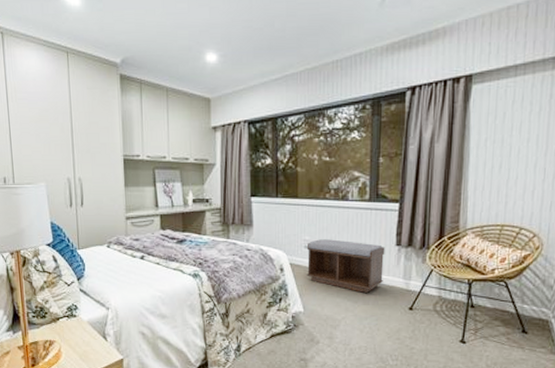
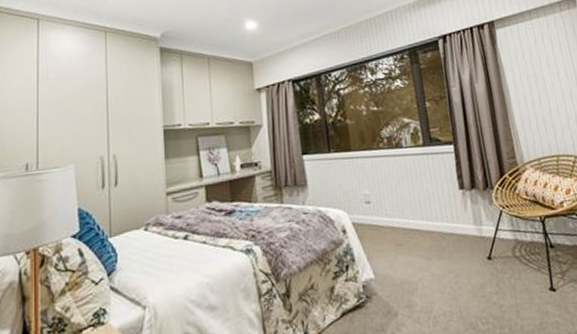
bench: present [306,239,385,293] -> none [368,190,454,247]

